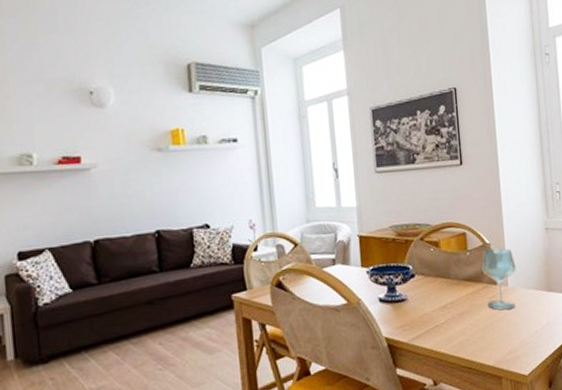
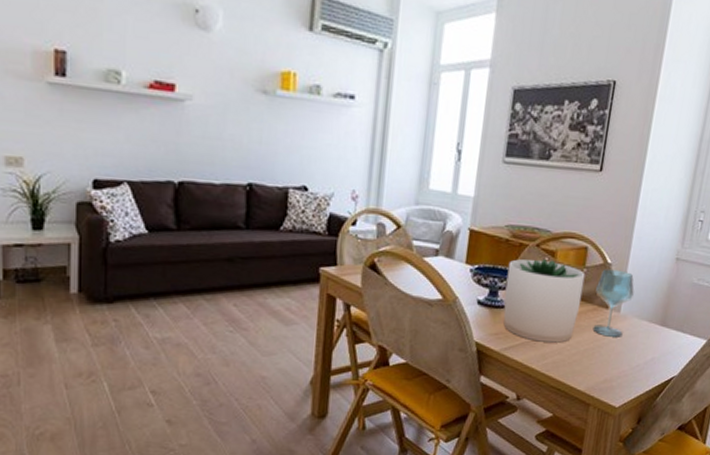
planter: none [399,249,472,327] -> present [503,258,586,343]

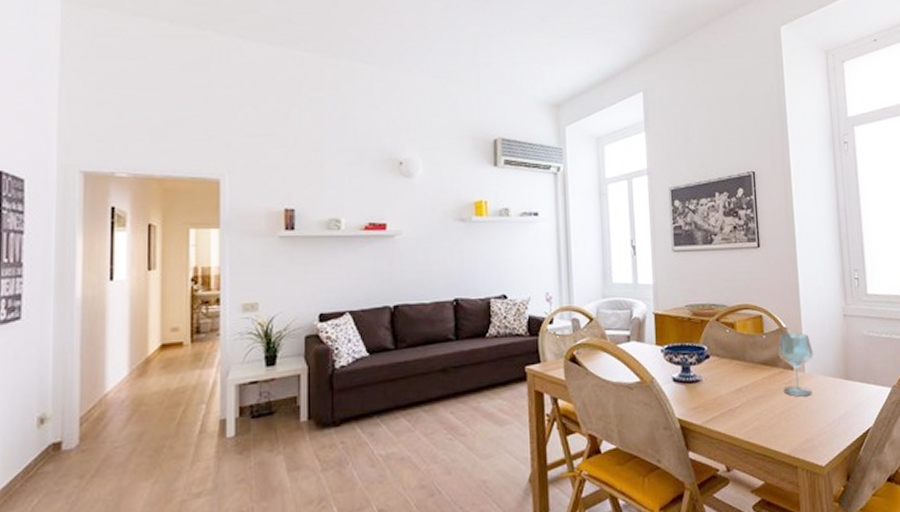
planter: present [503,258,586,343] -> none [694,331,768,411]

